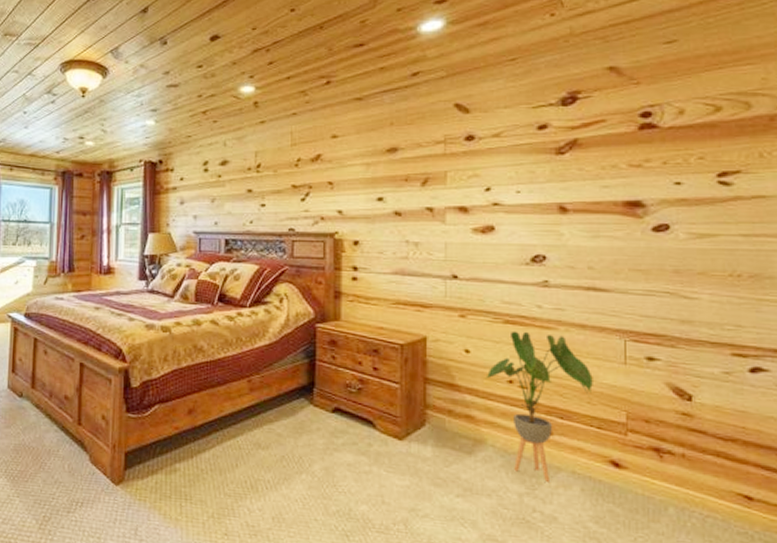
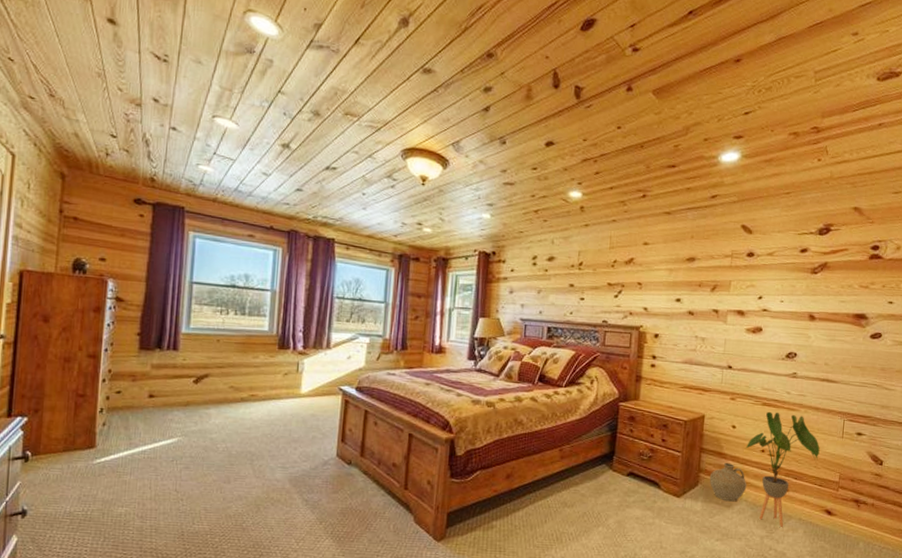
ceramic jug: none [439,396,492,447] -> present [709,462,747,502]

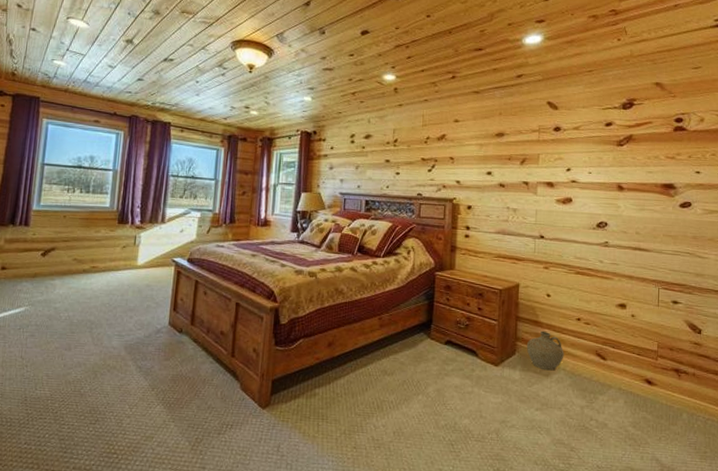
house plant: present [745,411,820,527] -> none [561,280,636,397]

